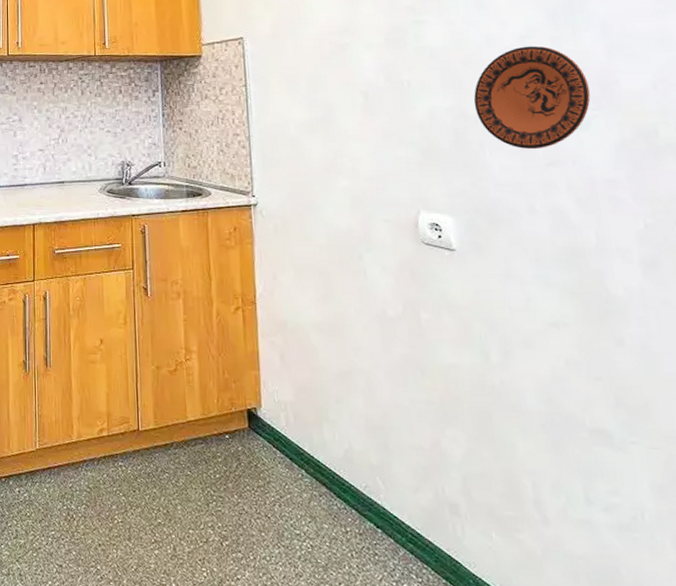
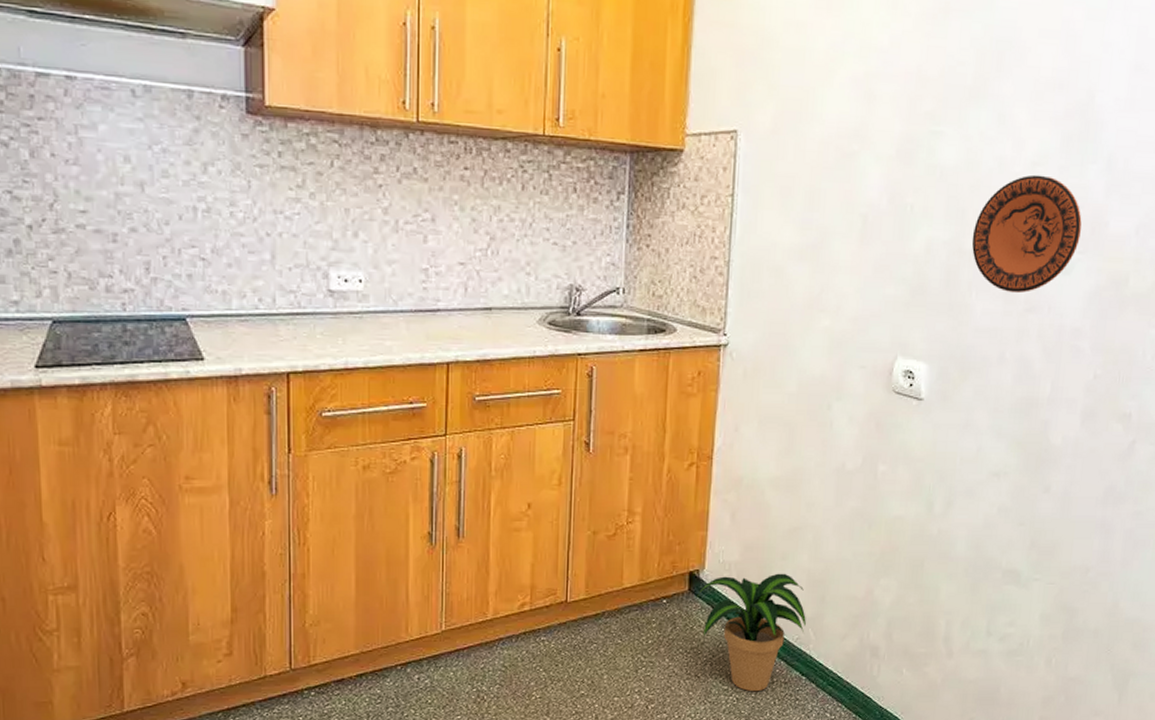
potted plant: none [257,416,372,541] -> present [697,573,806,692]

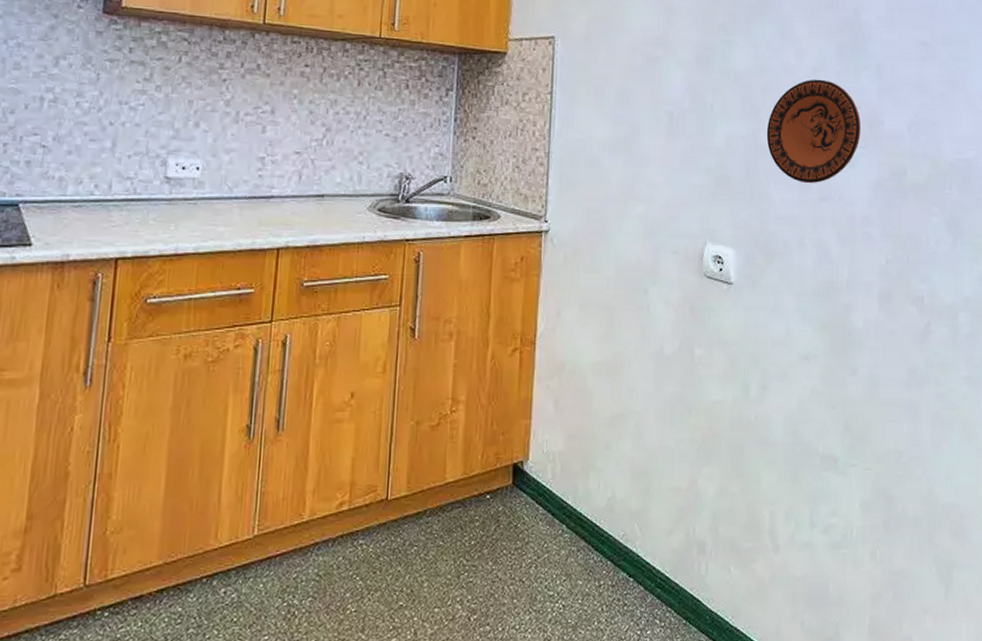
potted plant: present [697,573,806,692] -> none [521,463,631,598]

